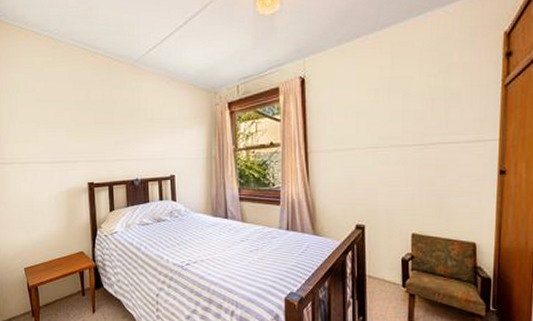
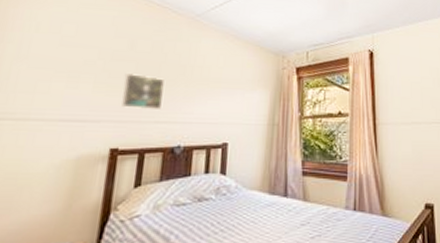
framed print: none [87,119,120,151] -> present [122,72,164,110]

